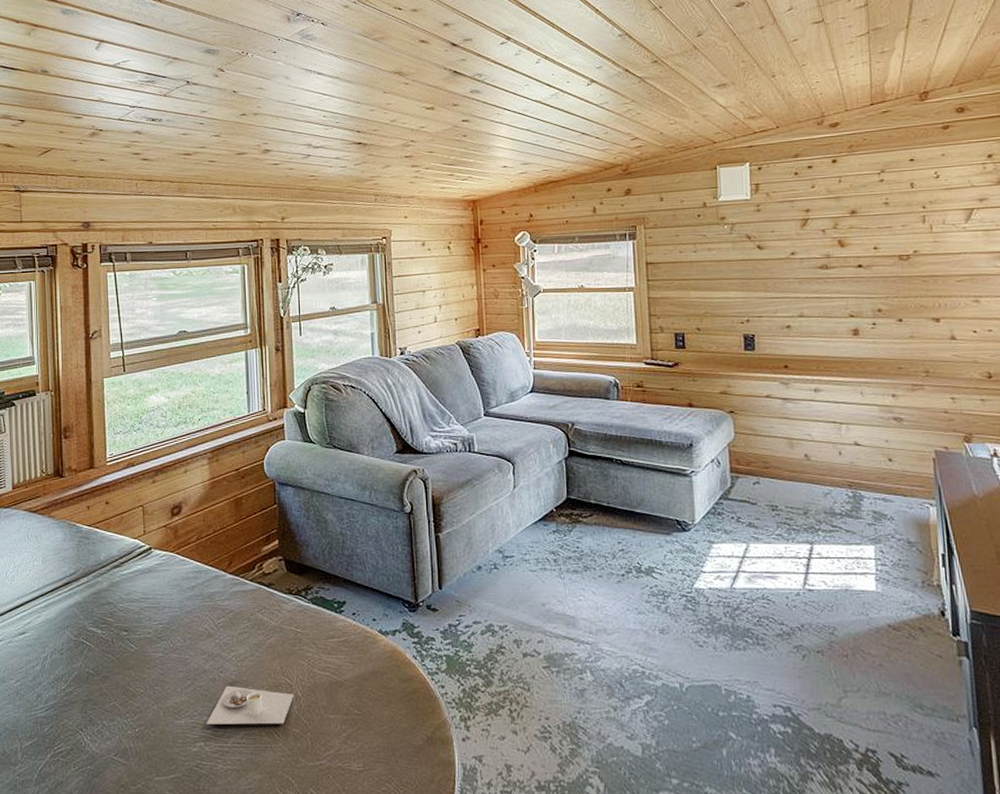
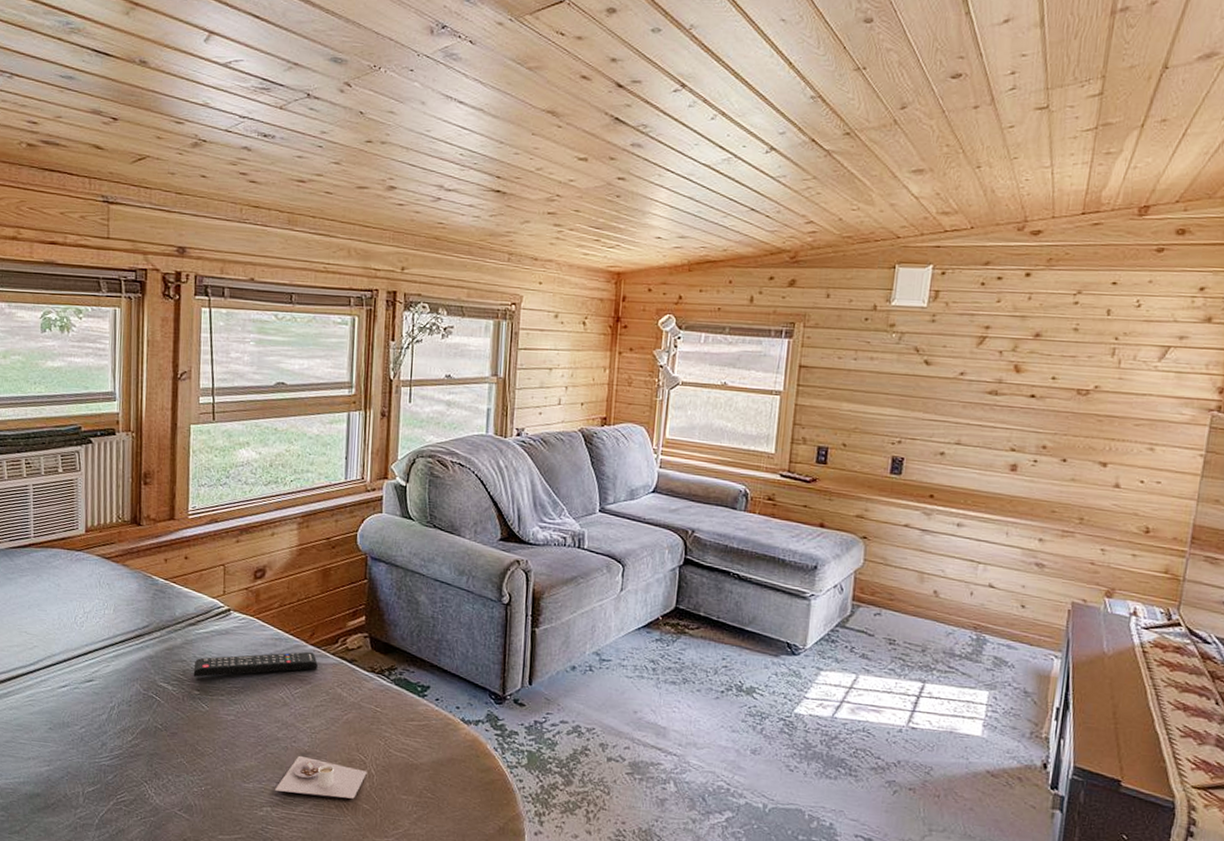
remote control: none [120,580,237,618] -> present [193,651,318,677]

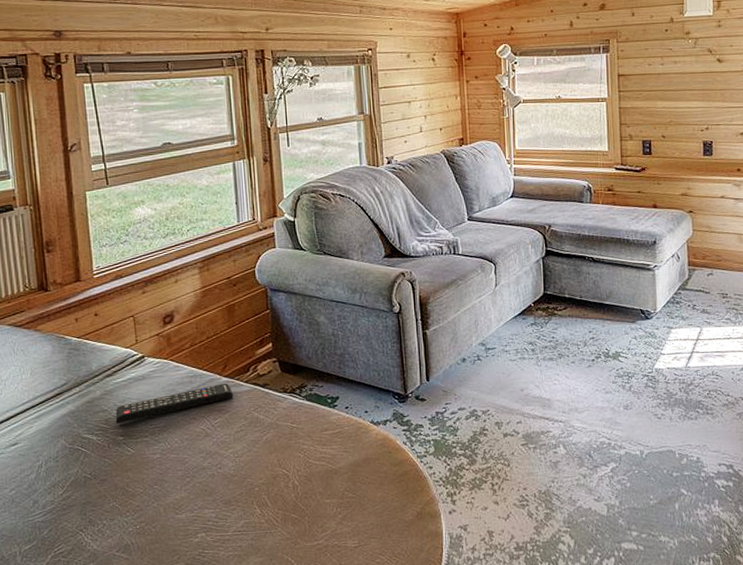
cocoa: present [275,755,367,799] -> none [207,479,291,516]

